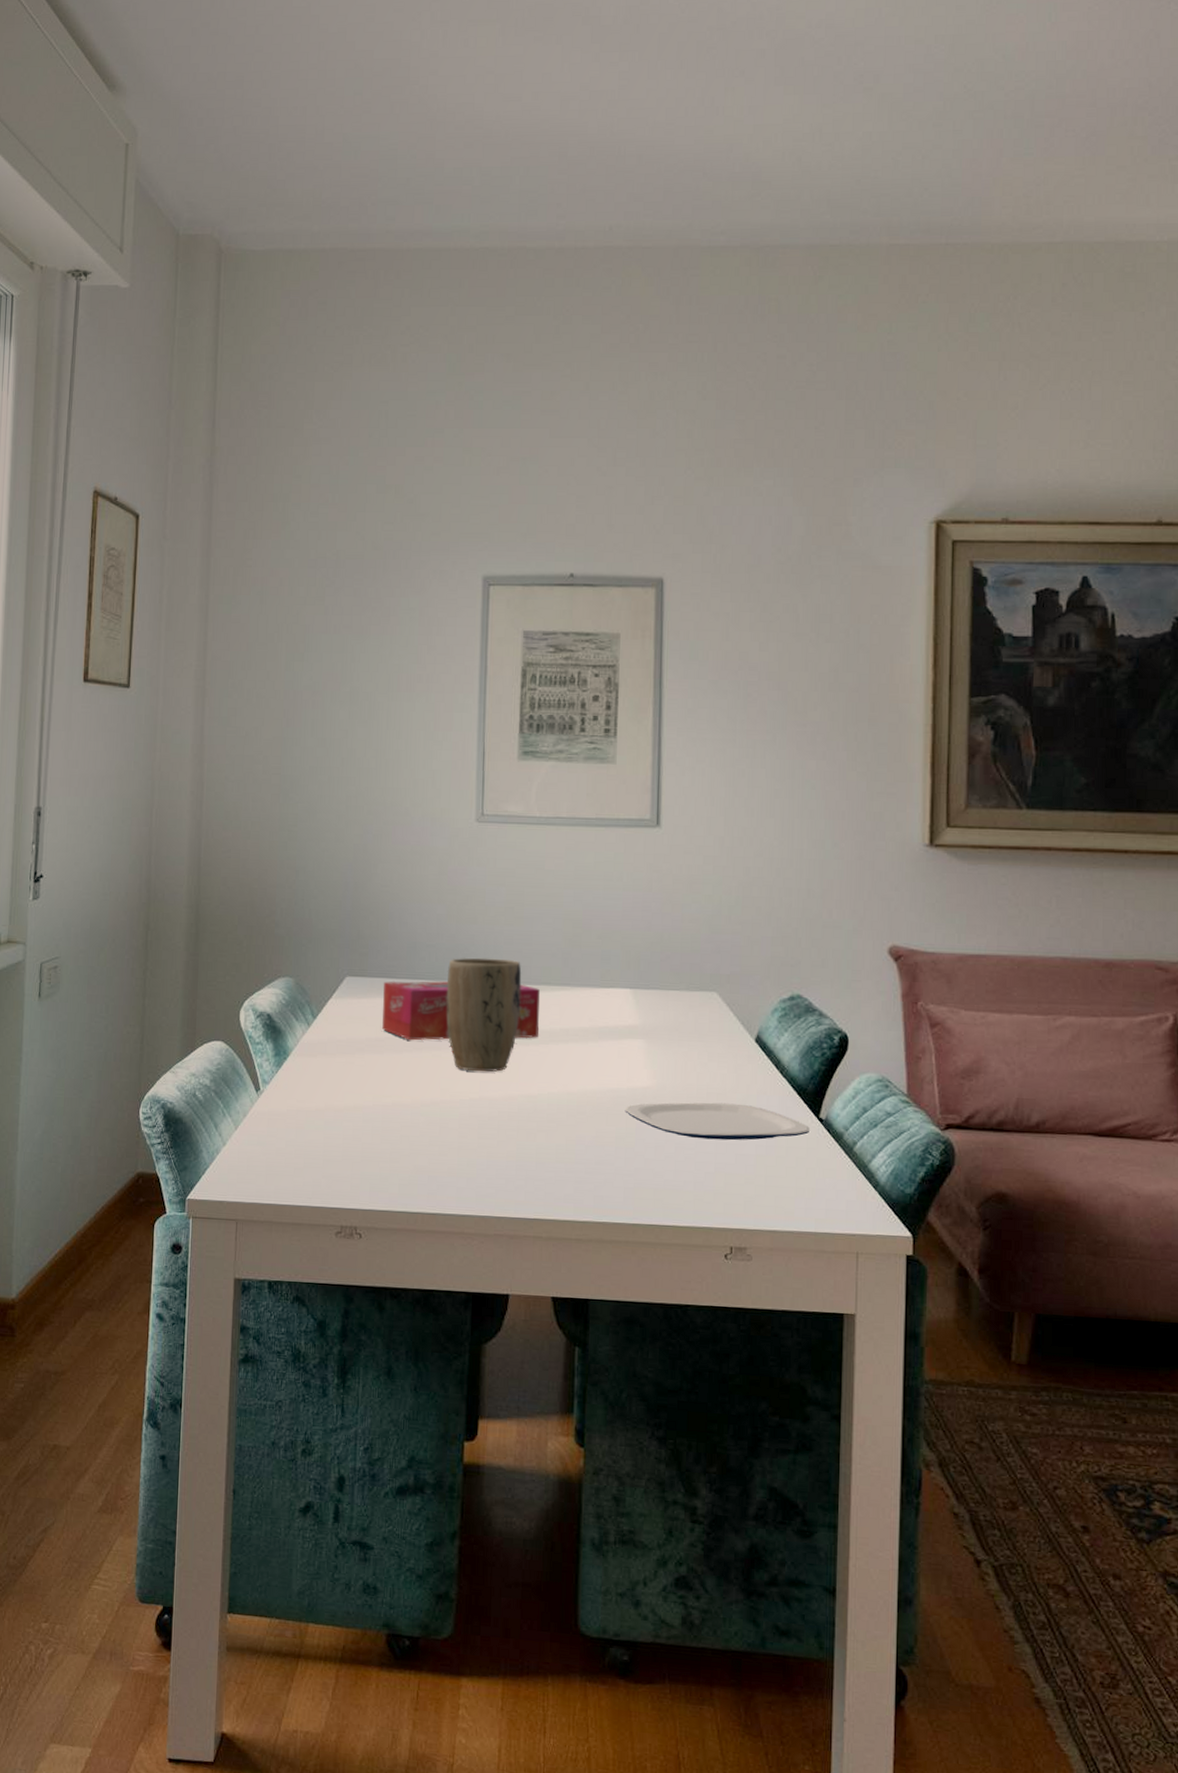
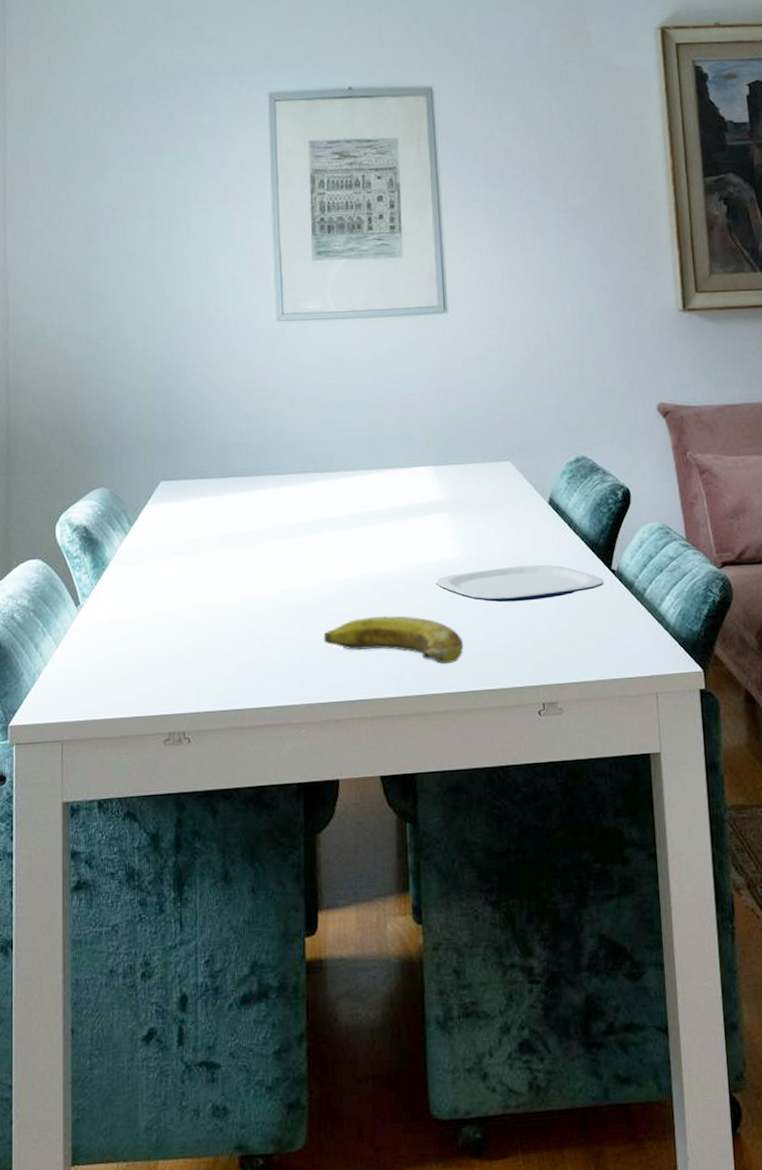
tissue box: present [382,981,540,1041] -> none [198,471,349,538]
plant pot: present [446,957,522,1072] -> none [258,449,331,562]
banana: none [502,1137,650,1195] -> present [323,615,464,665]

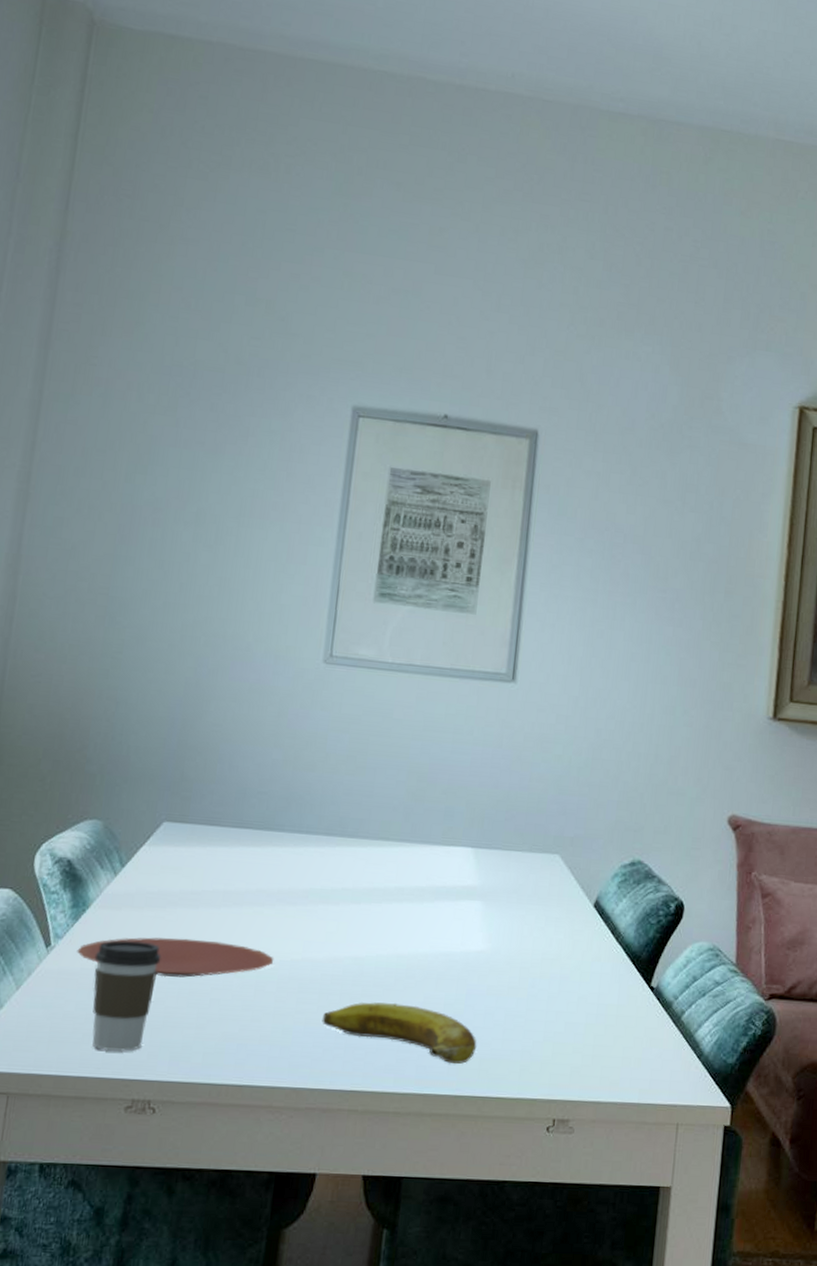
plate: none [103,581,274,620] -> present [77,937,274,978]
coffee cup: none [120,590,176,692] -> present [92,940,161,1051]
plate: present [435,564,604,602] -> none [456,967,640,1008]

